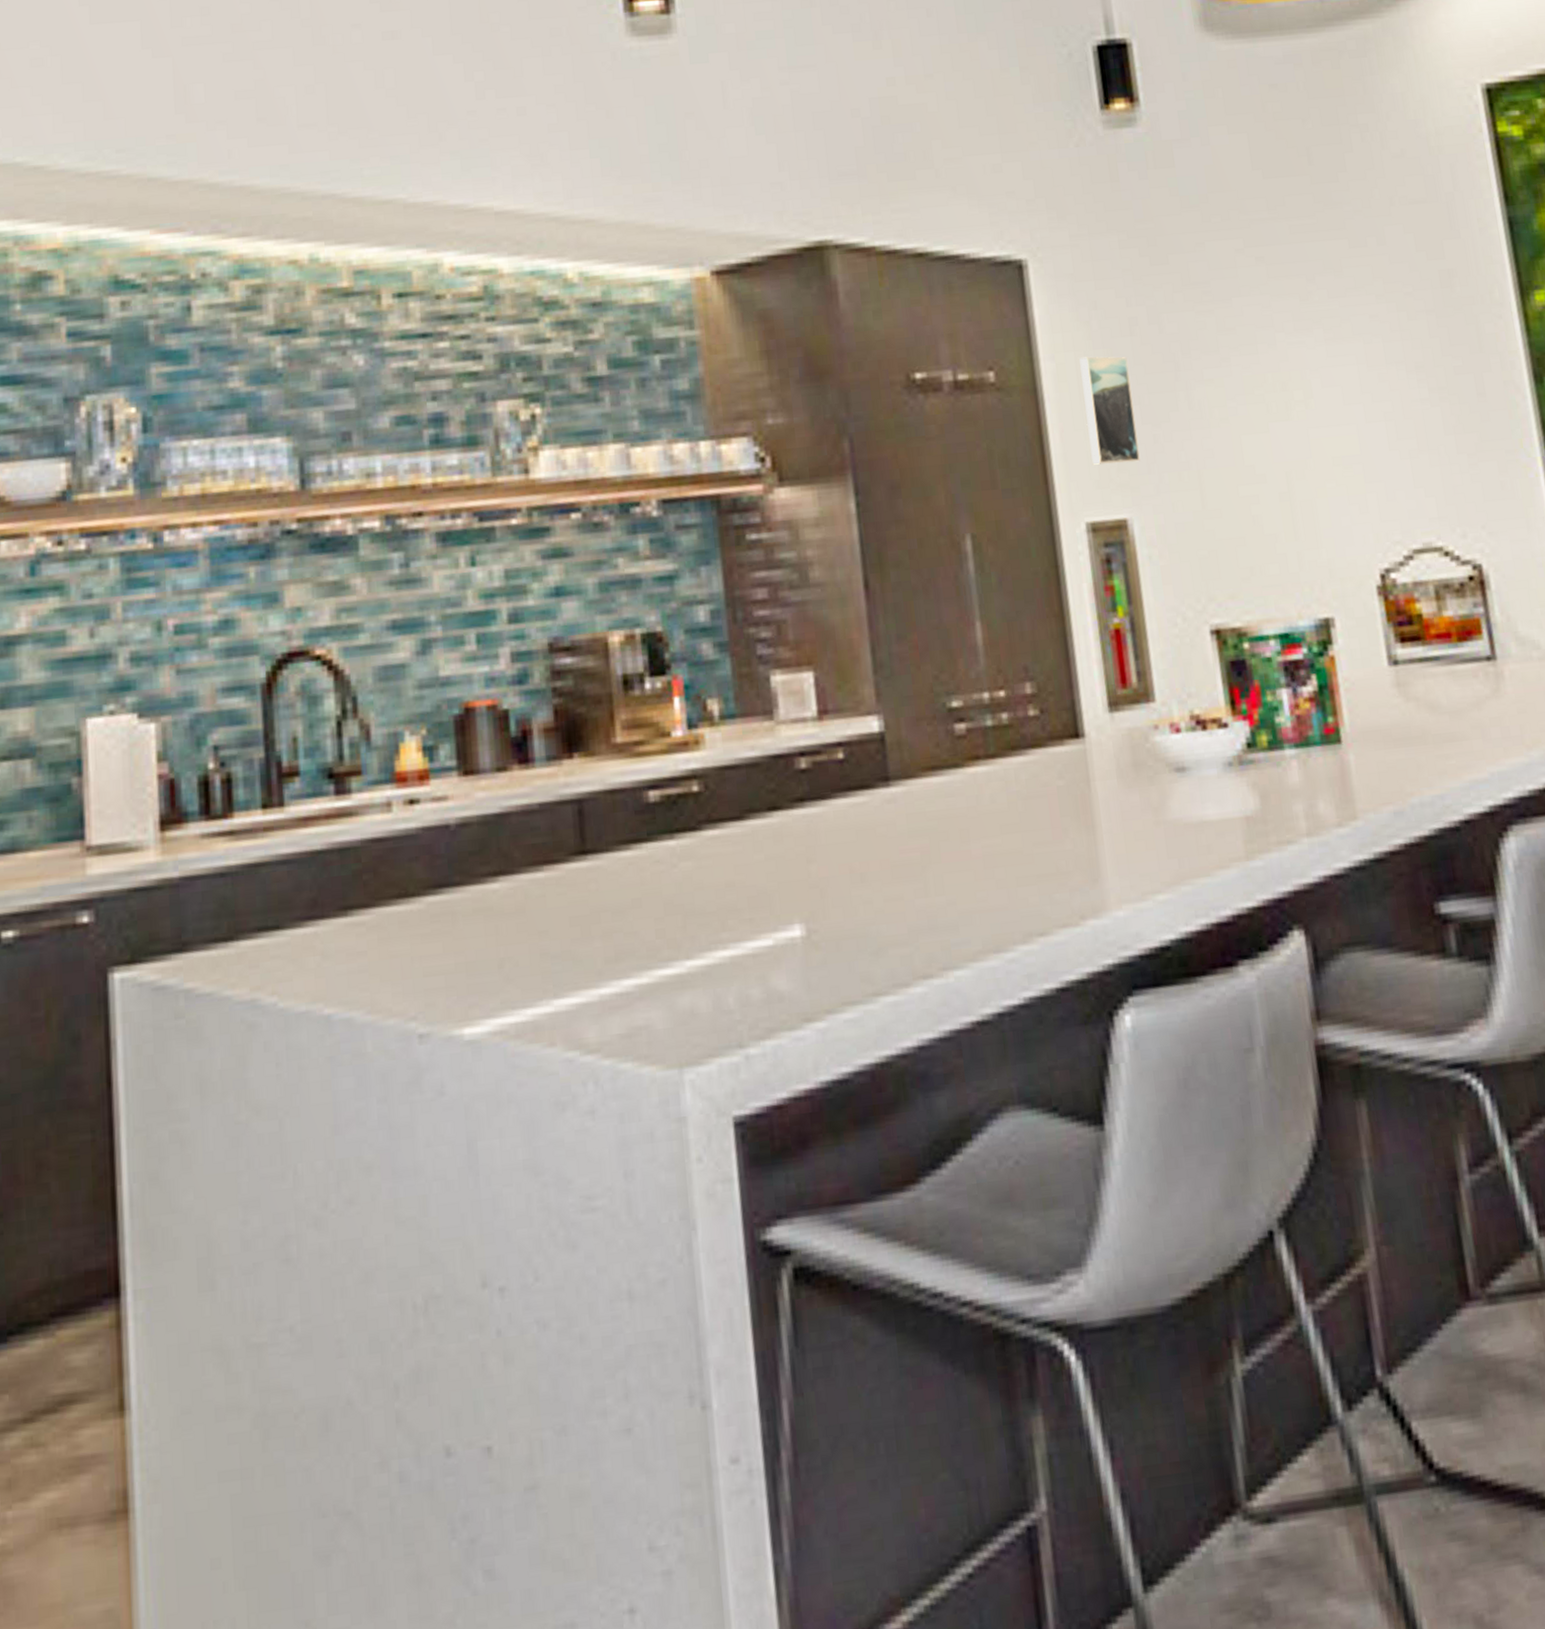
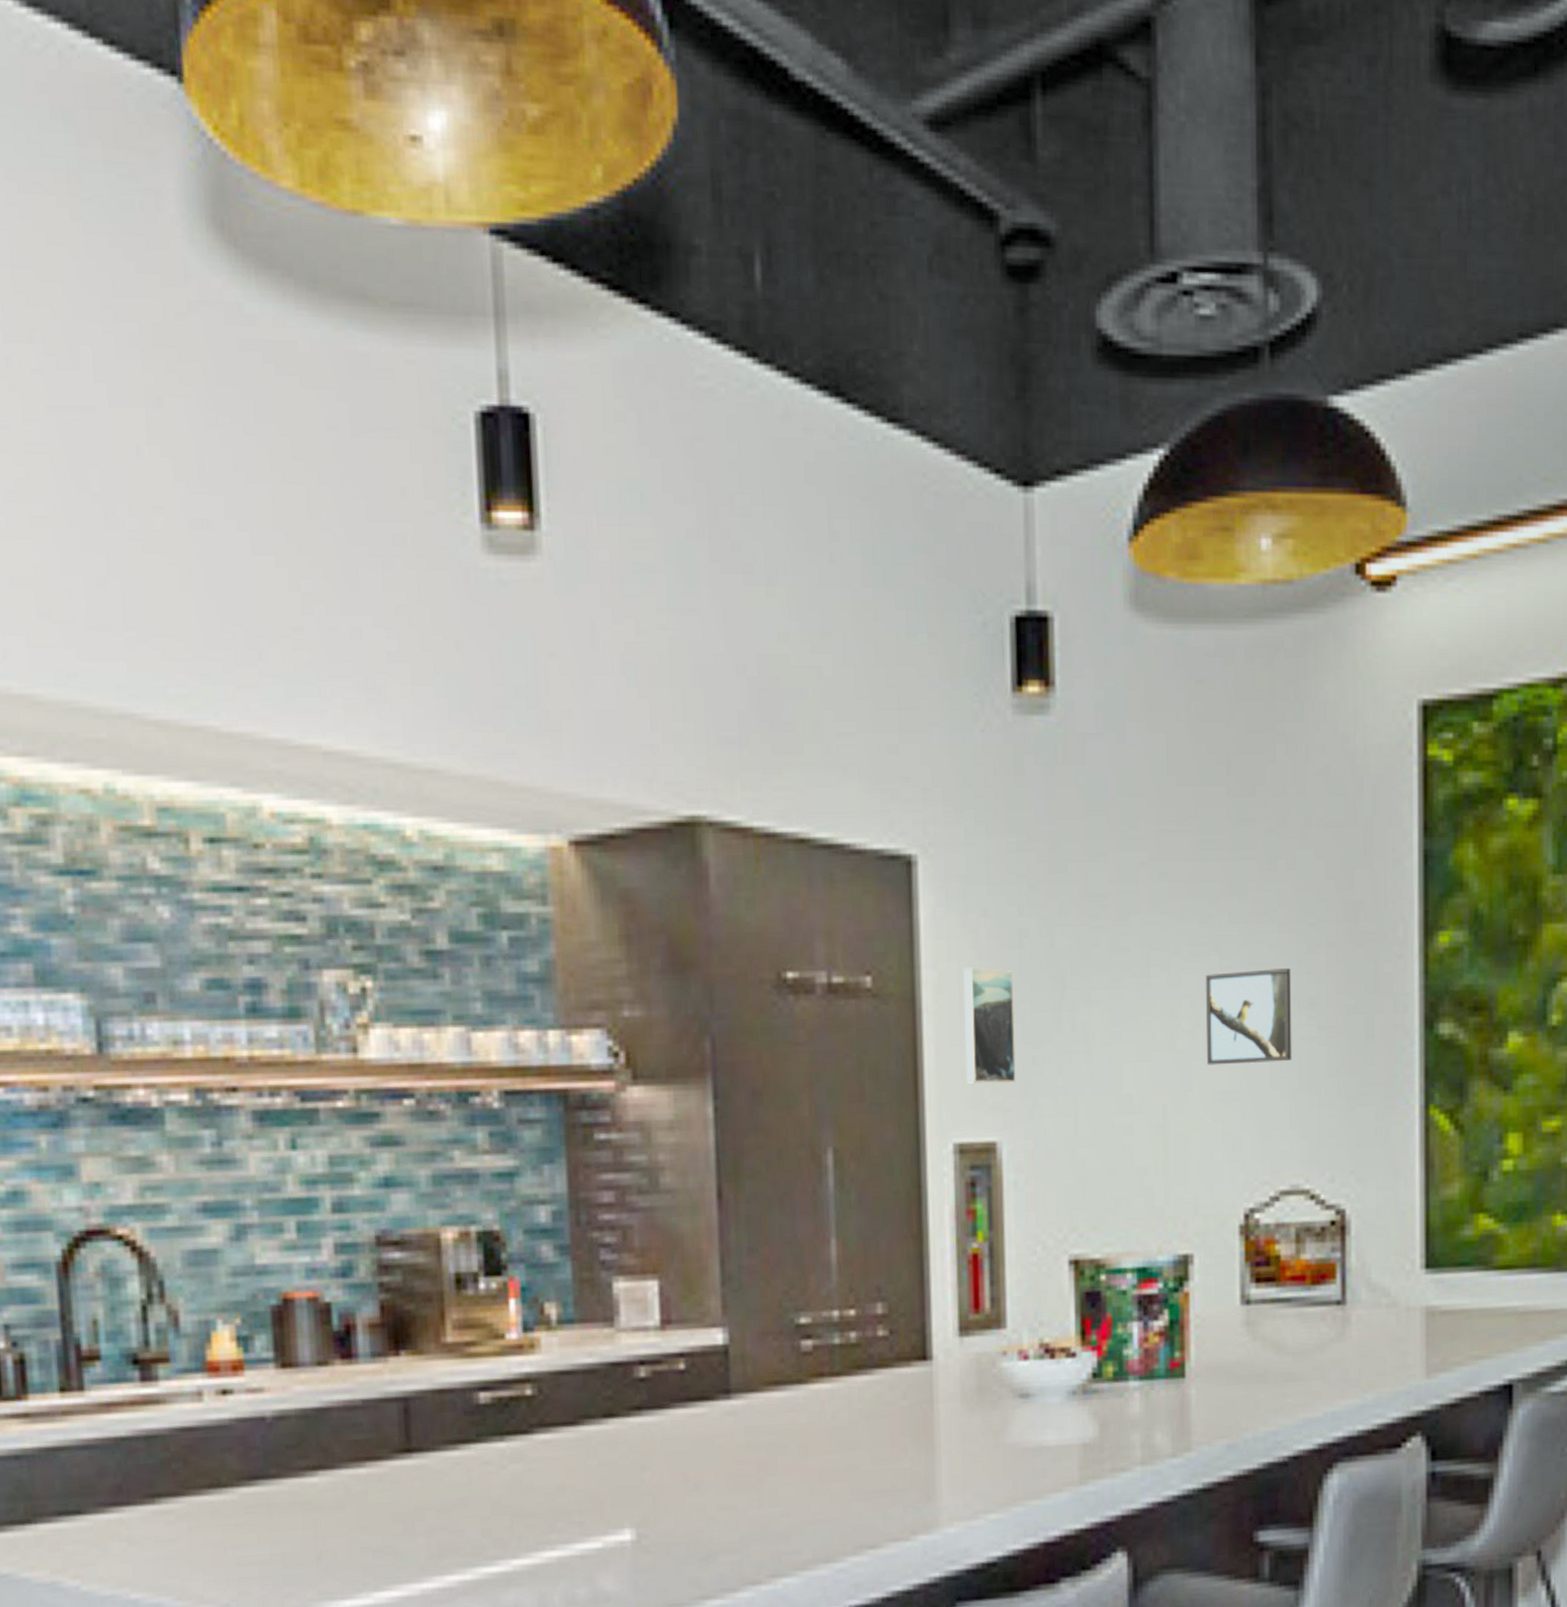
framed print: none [1311,336,1407,433] -> present [1205,968,1292,1065]

